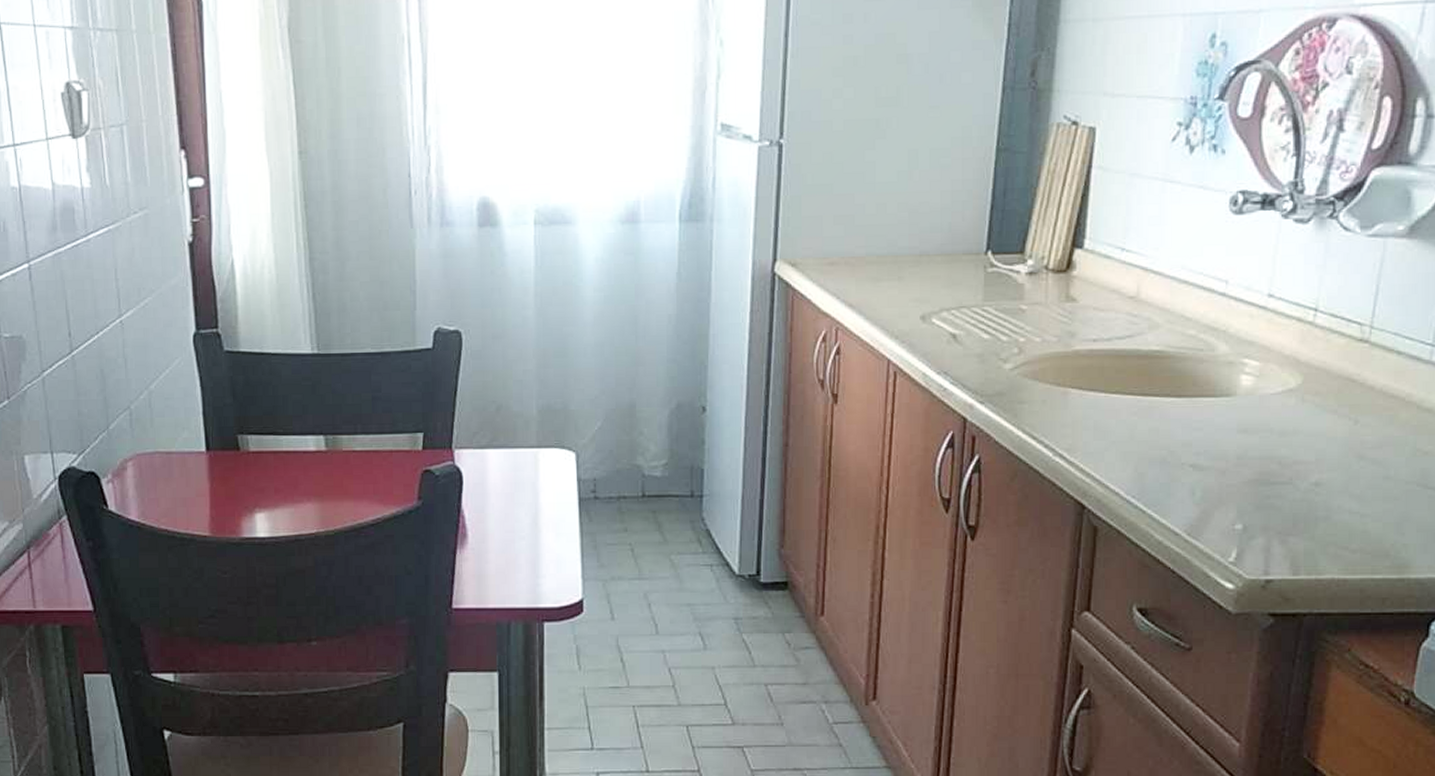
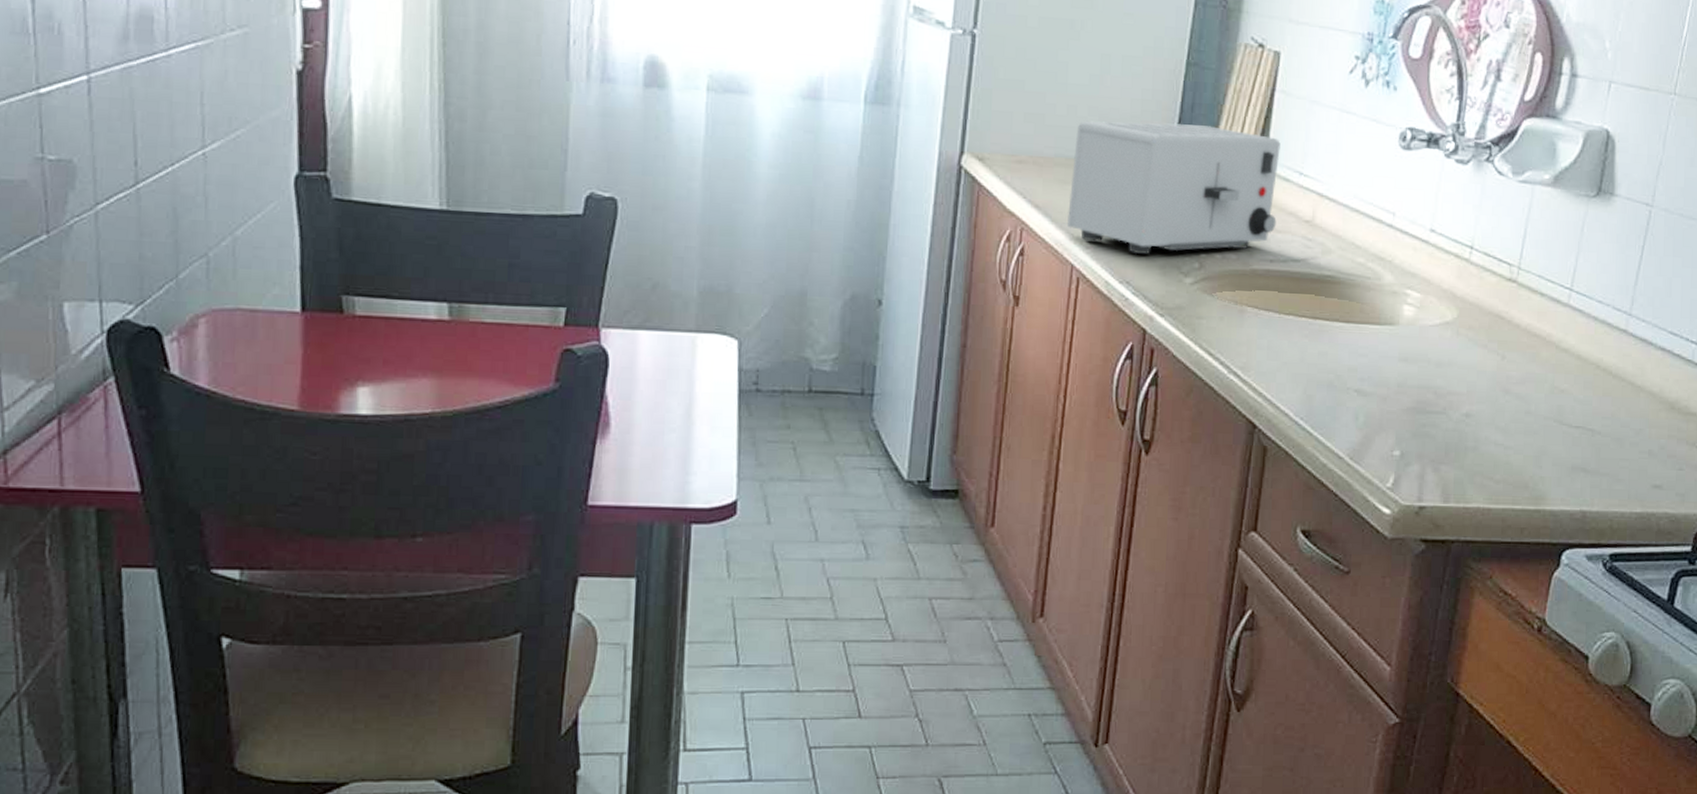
toaster: none [882,209,1100,344] -> present [1067,120,1281,254]

